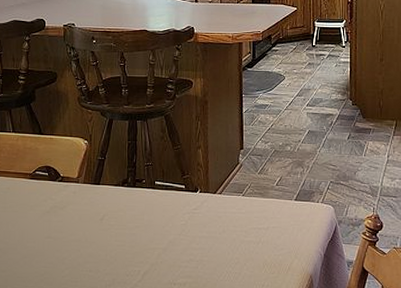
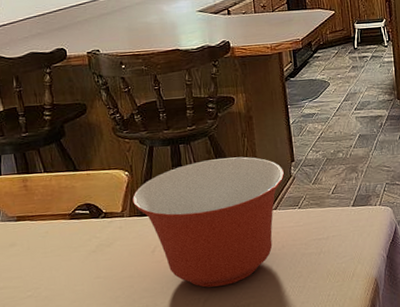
mixing bowl: none [89,138,232,261] -> present [133,157,284,288]

